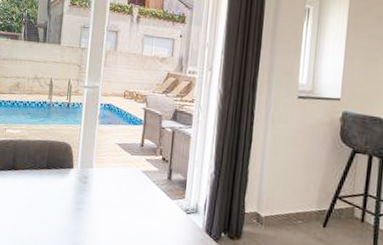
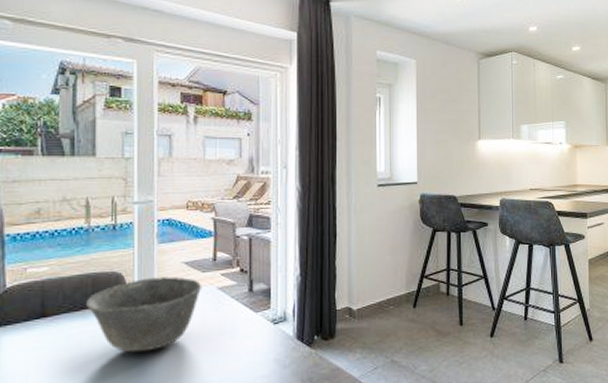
bowl: none [43,152,130,214] -> present [86,276,202,353]

